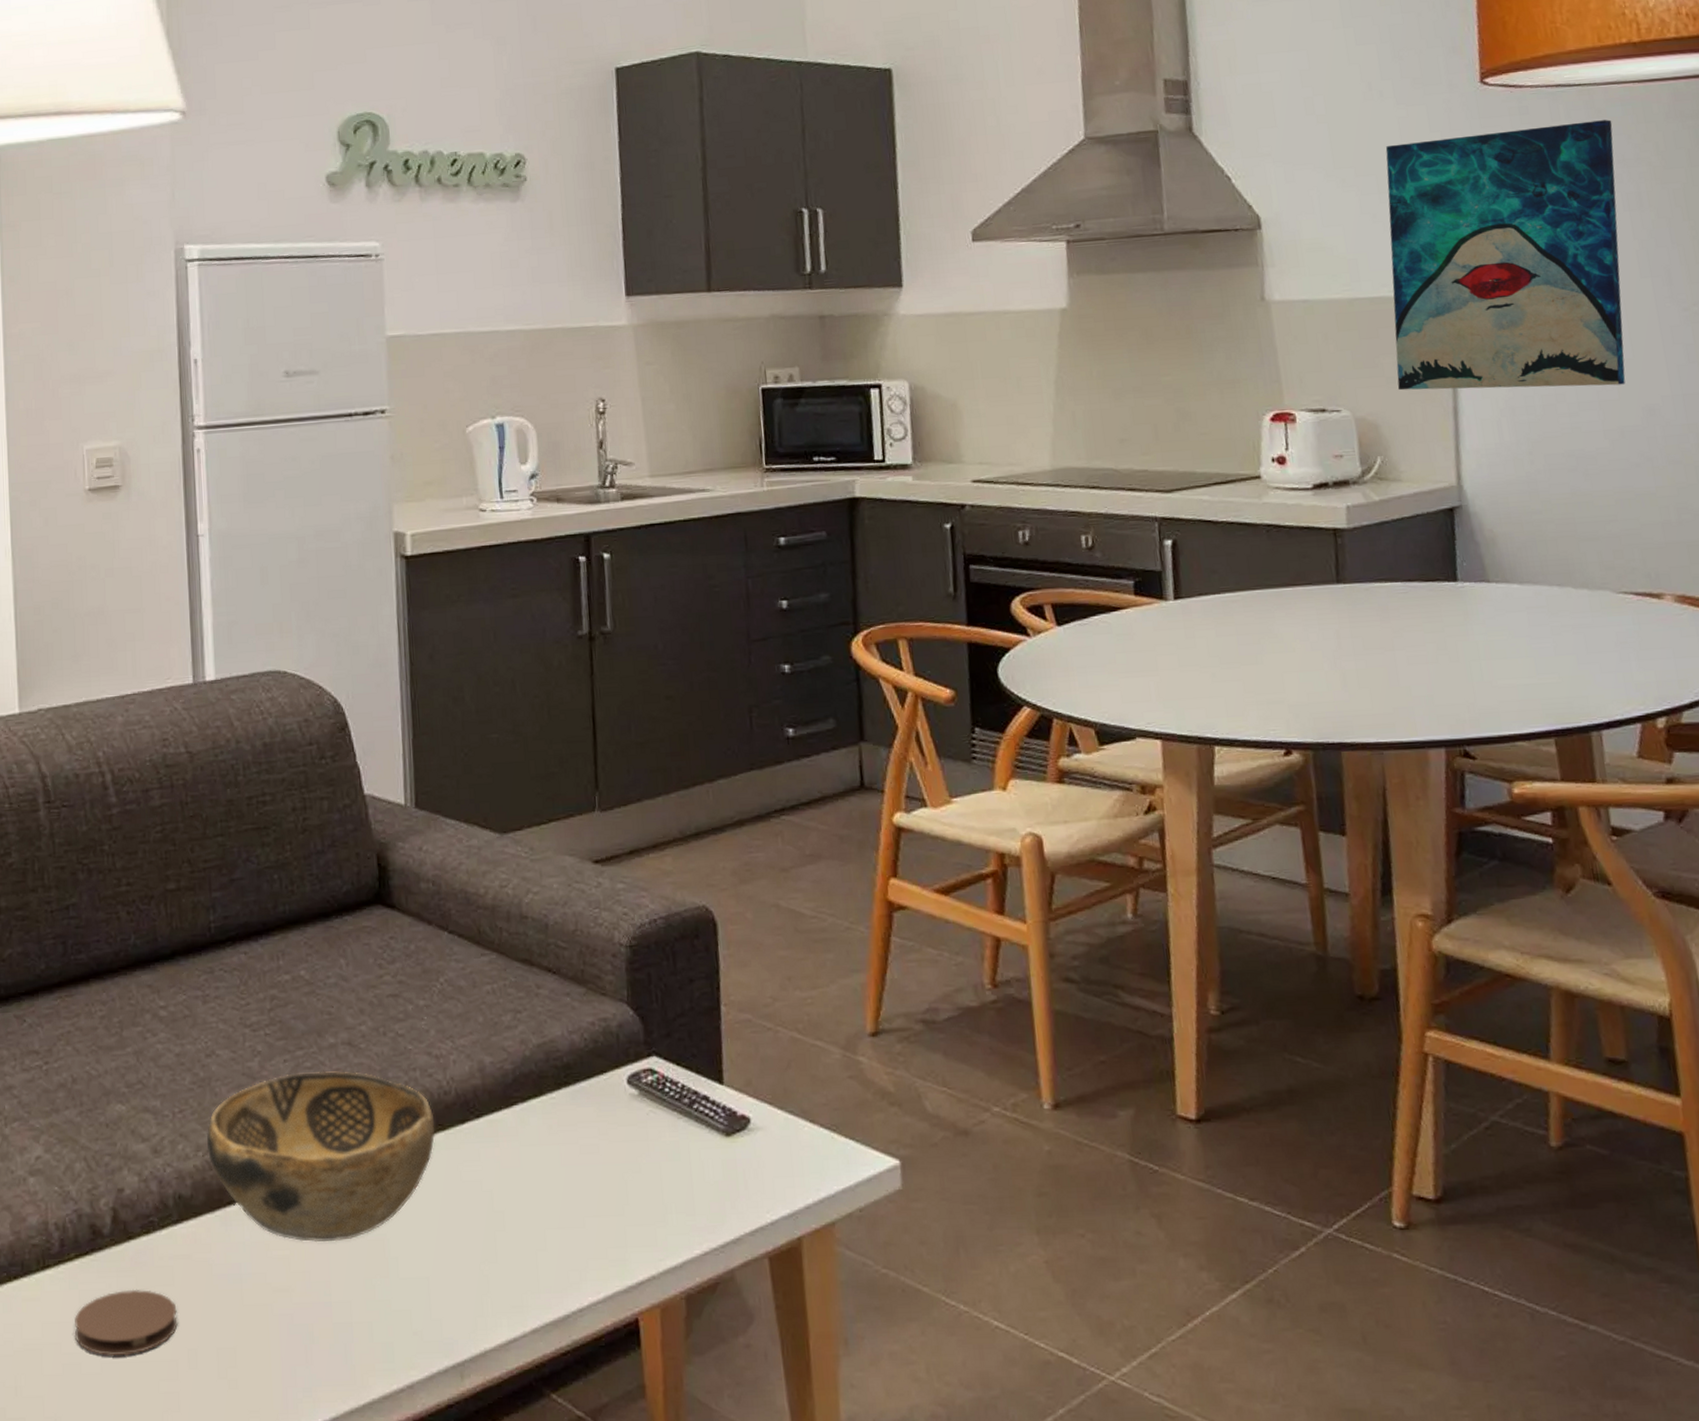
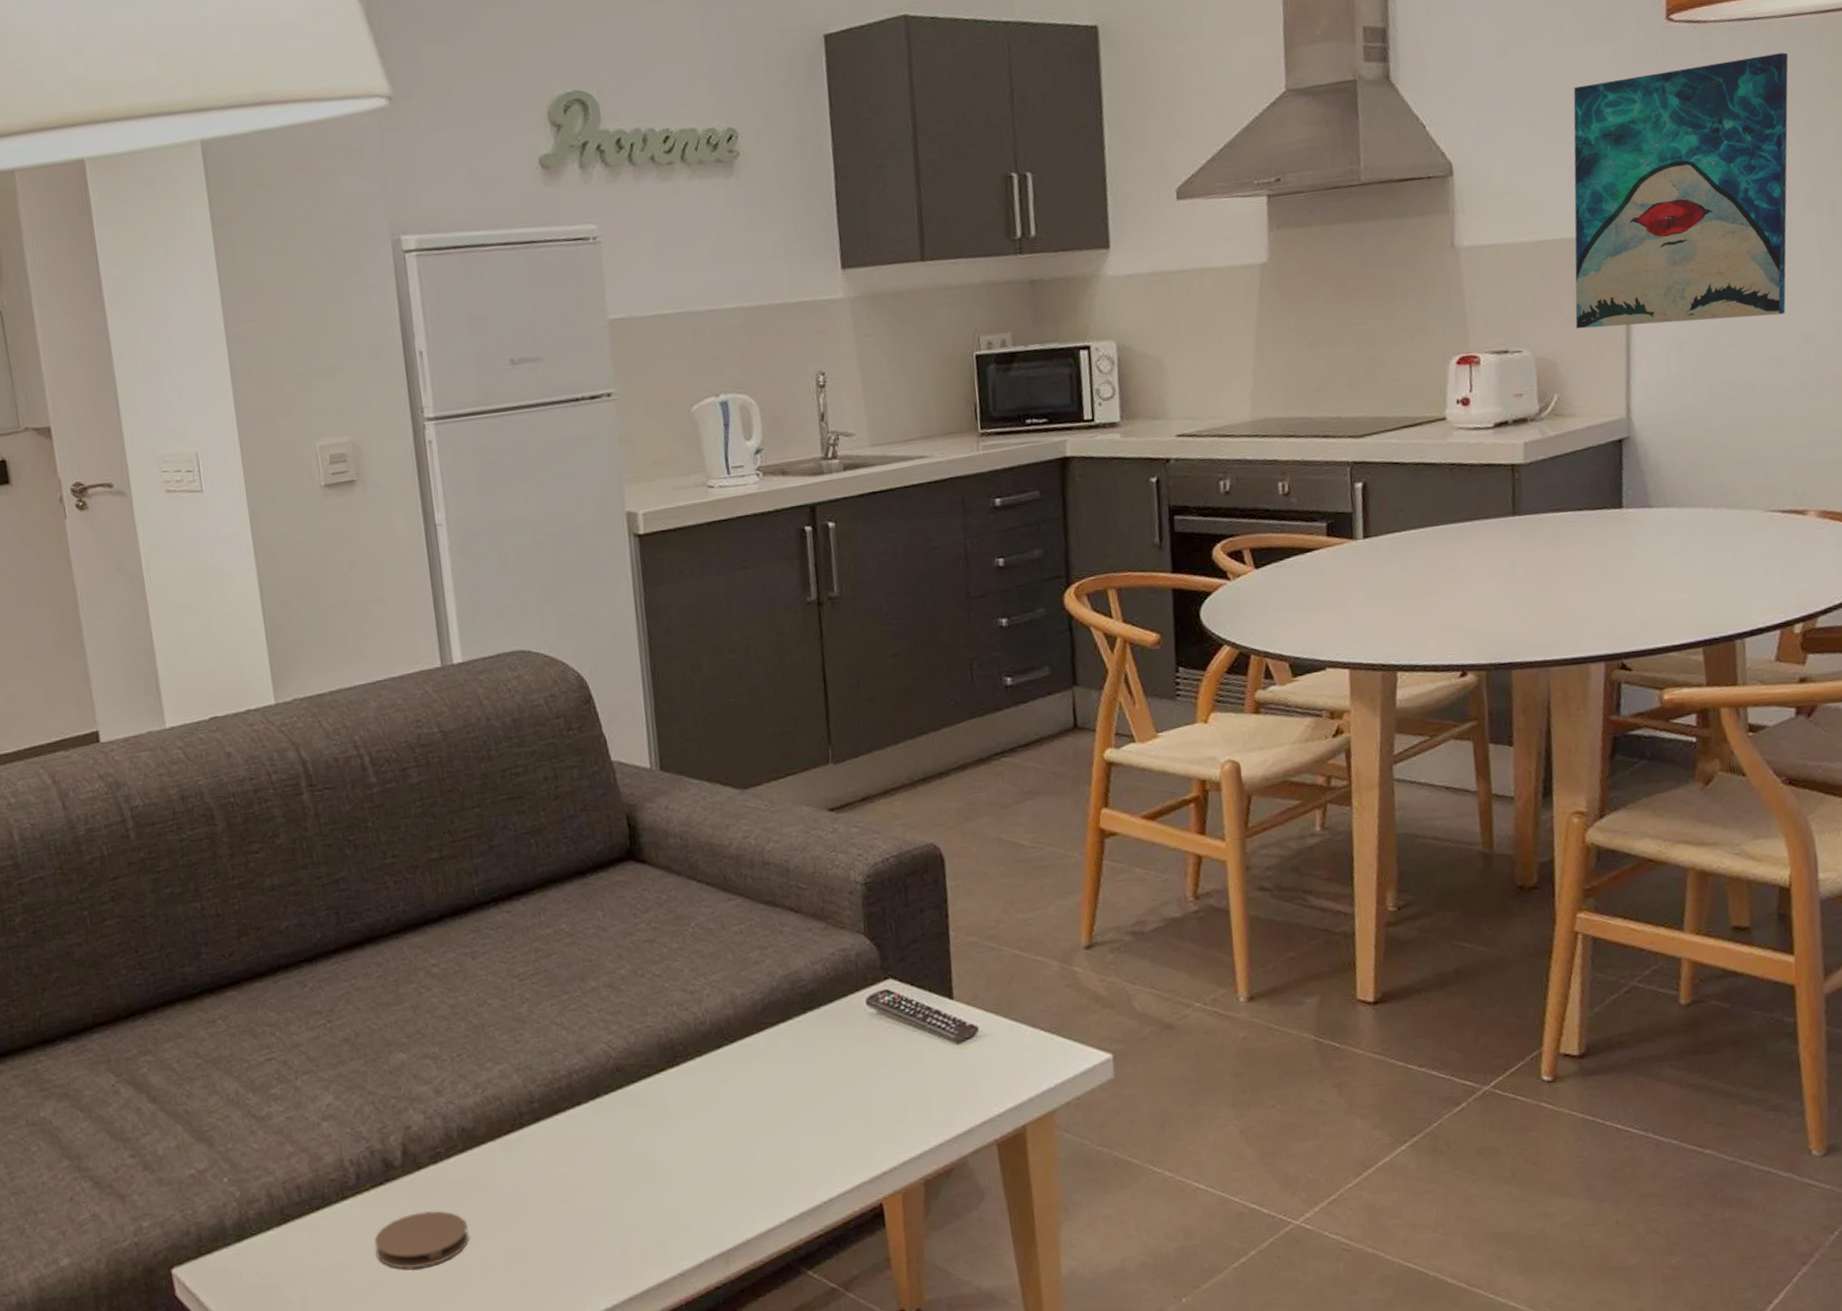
decorative bowl: present [206,1070,436,1243] -> none [484,1010,694,1160]

